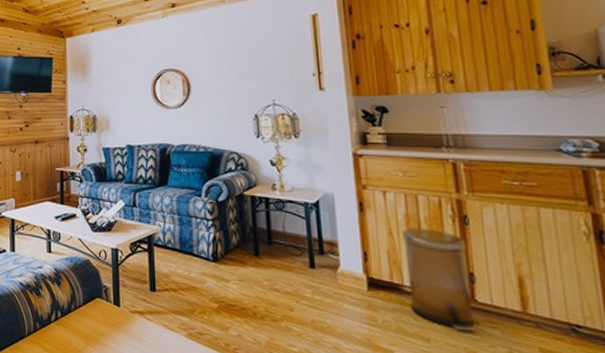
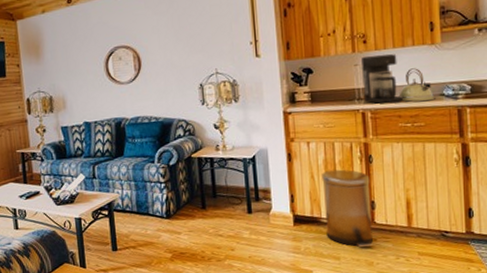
coffee maker: none [449,97,508,155] -> present [362,54,404,104]
kettle: none [499,116,550,157] -> present [398,68,435,102]

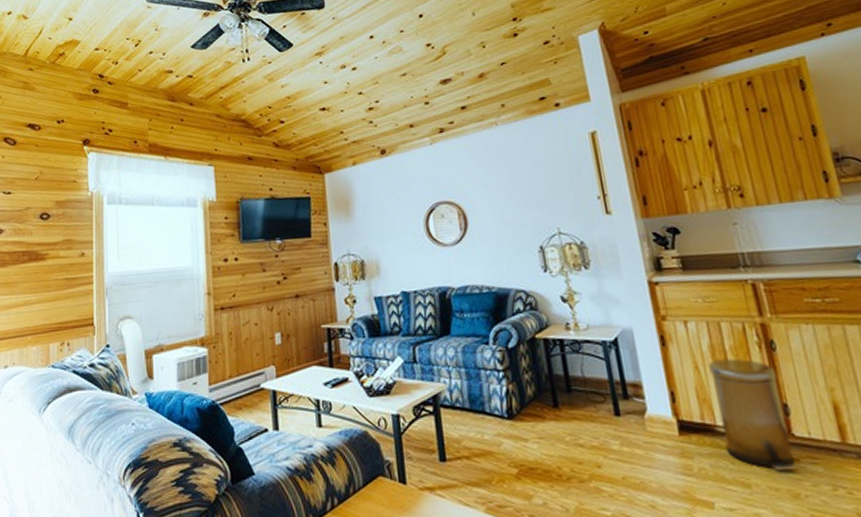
coffee maker: present [362,54,404,104] -> none [740,210,806,273]
kettle: present [398,68,435,102] -> none [797,227,848,271]

